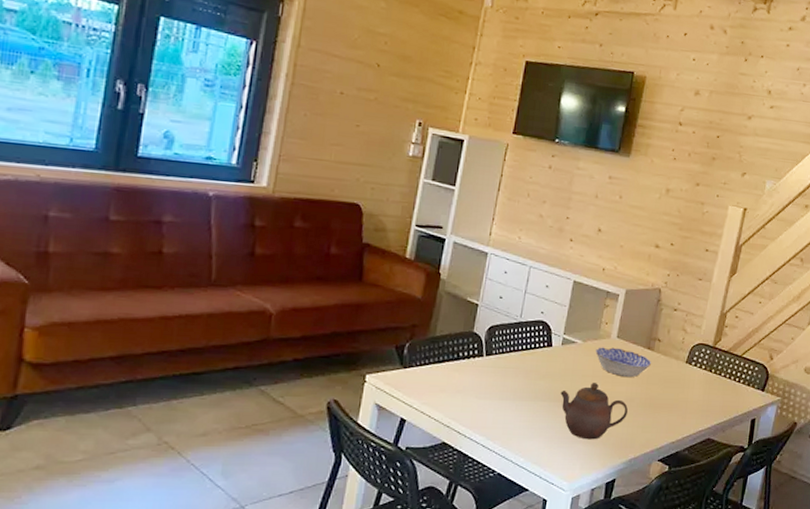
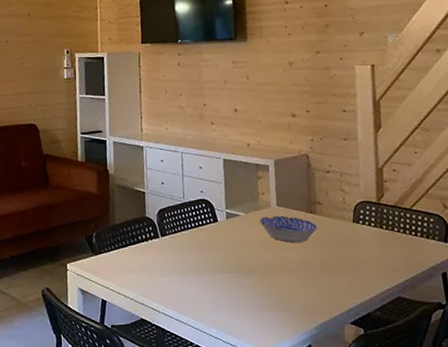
teapot: present [560,383,629,440] -> none [236,251,307,307]

